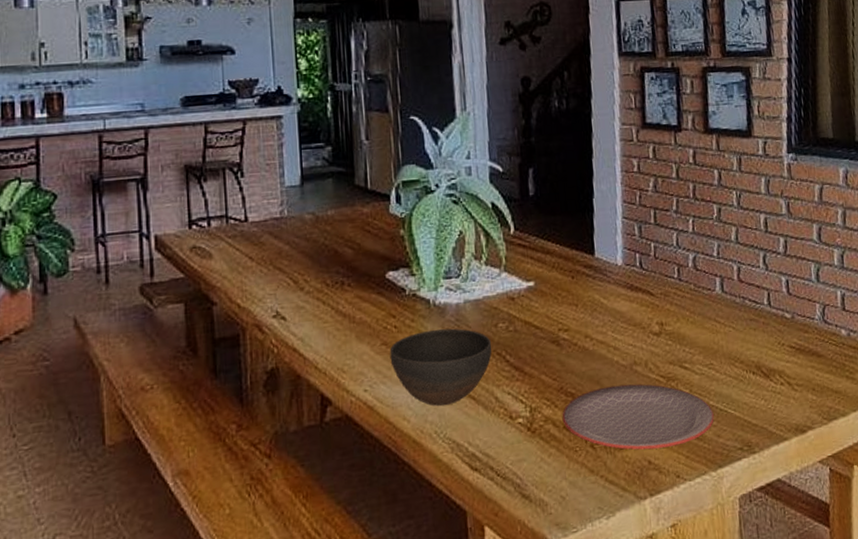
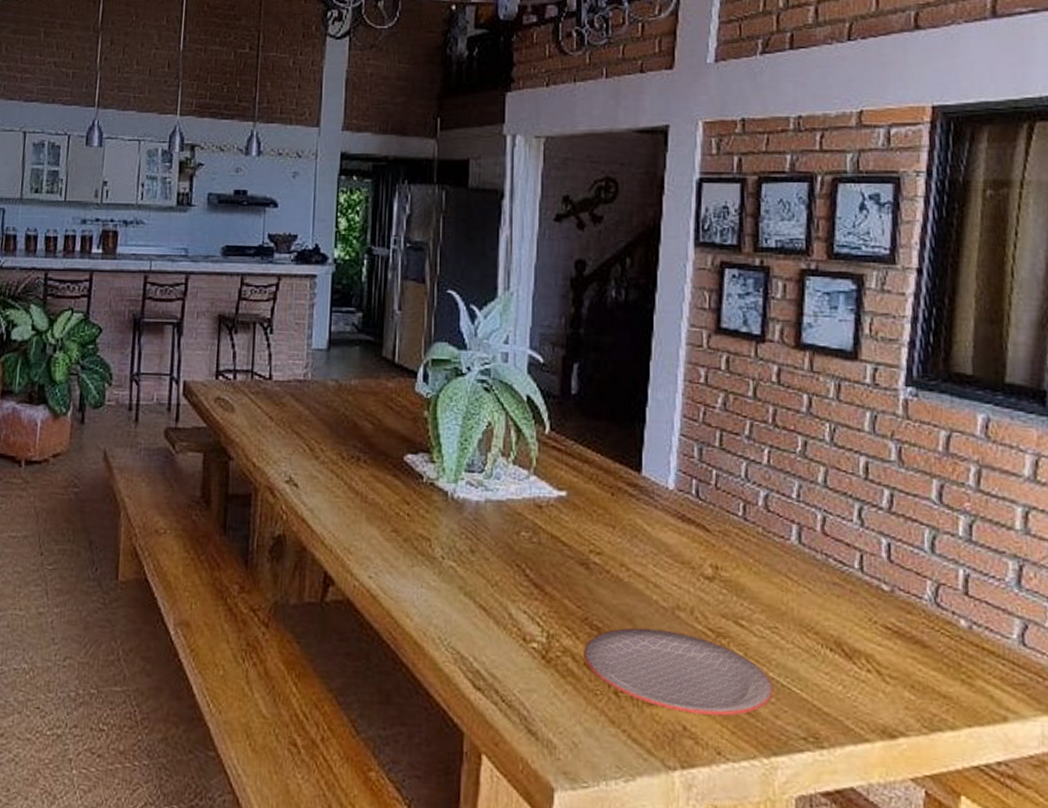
bowl: present [389,328,492,406] -> none [399,525,511,611]

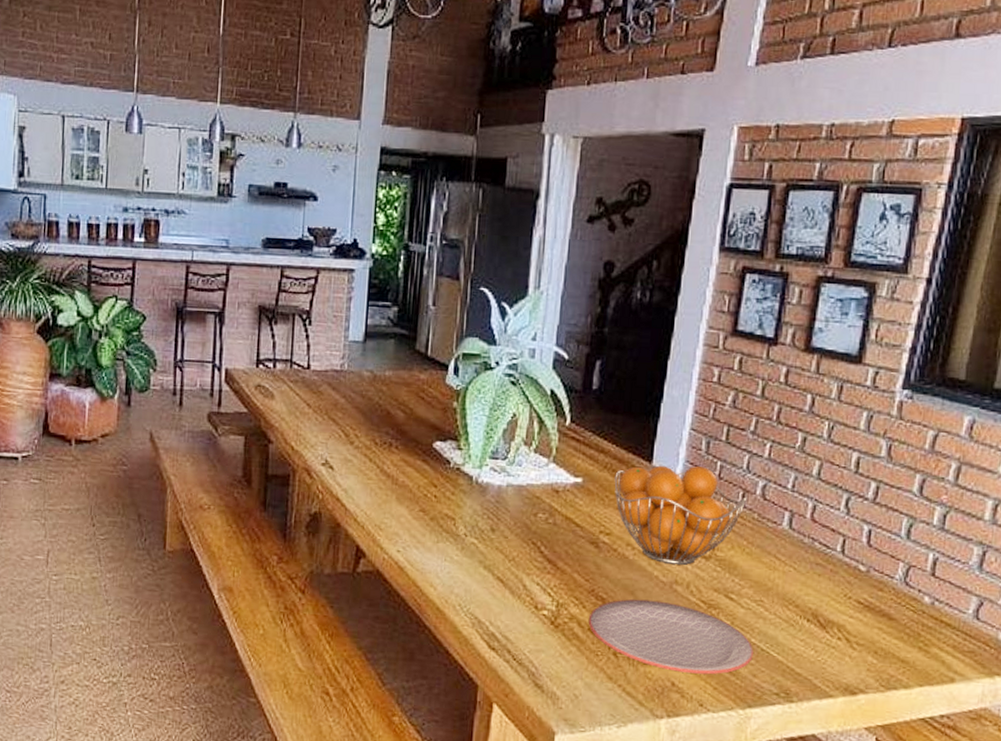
fruit basket: none [602,474,749,588] -> present [614,465,747,566]

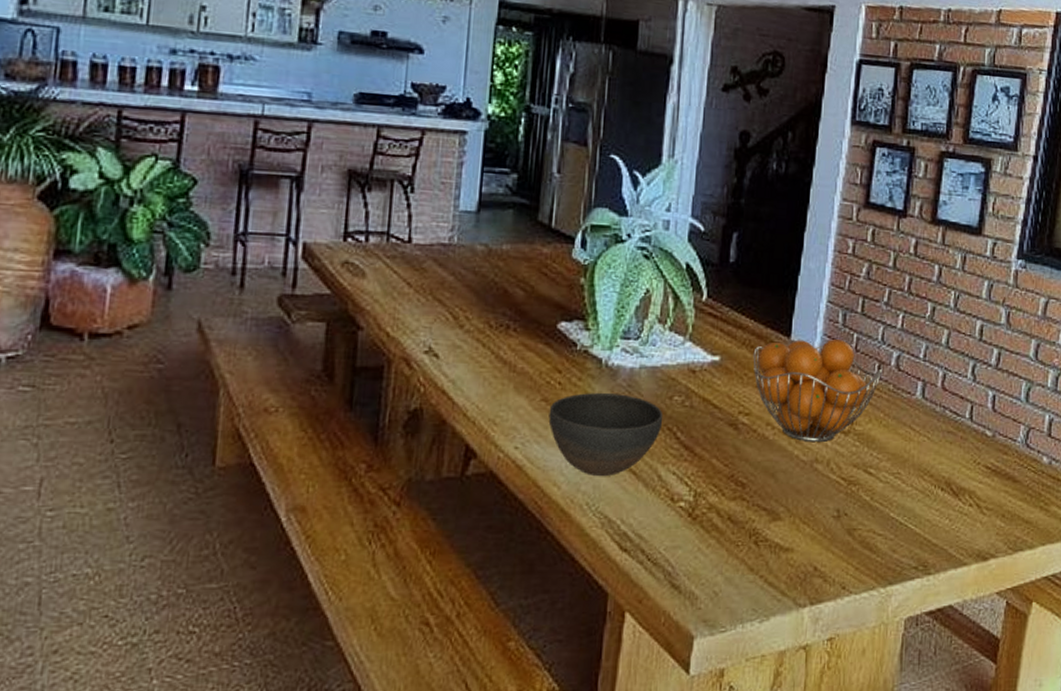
bowl: none [426,506,528,582] -> present [548,393,664,476]
plate: present [588,599,753,675] -> none [728,481,892,555]

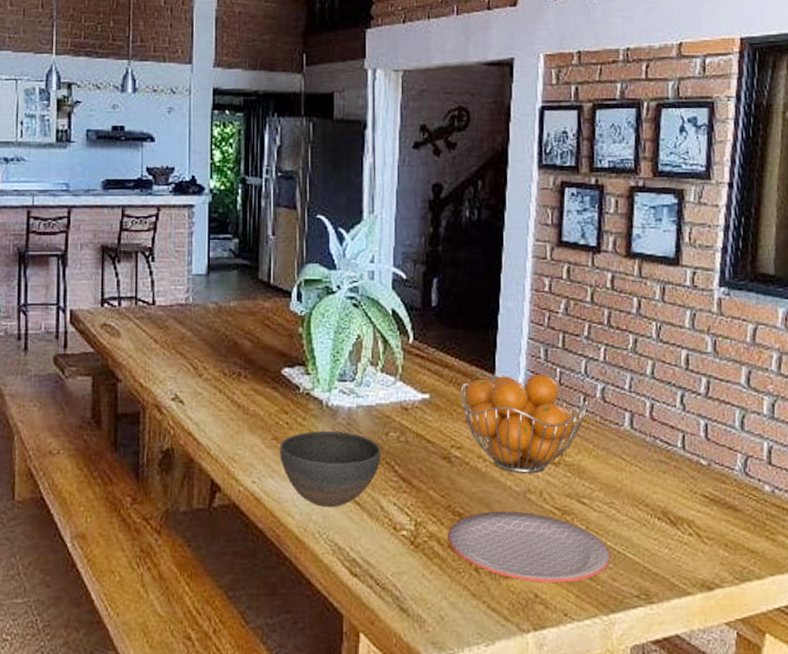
plate: none [728,481,892,555] -> present [447,511,610,583]

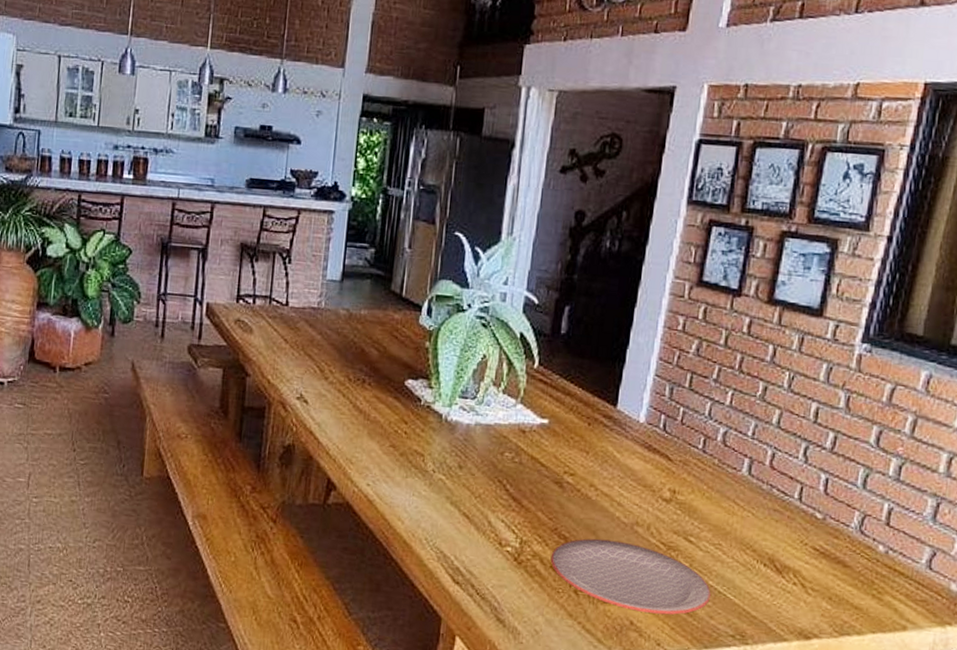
bowl: present [280,431,381,507] -> none [395,443,495,517]
fruit basket: present [460,373,588,474] -> none [579,409,708,508]

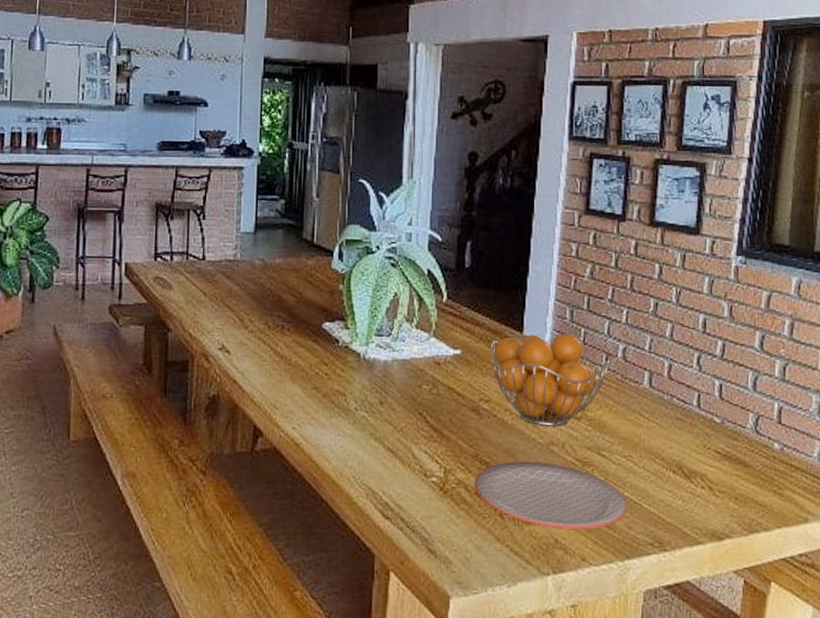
fruit basket: none [579,409,708,508] -> present [490,333,610,427]

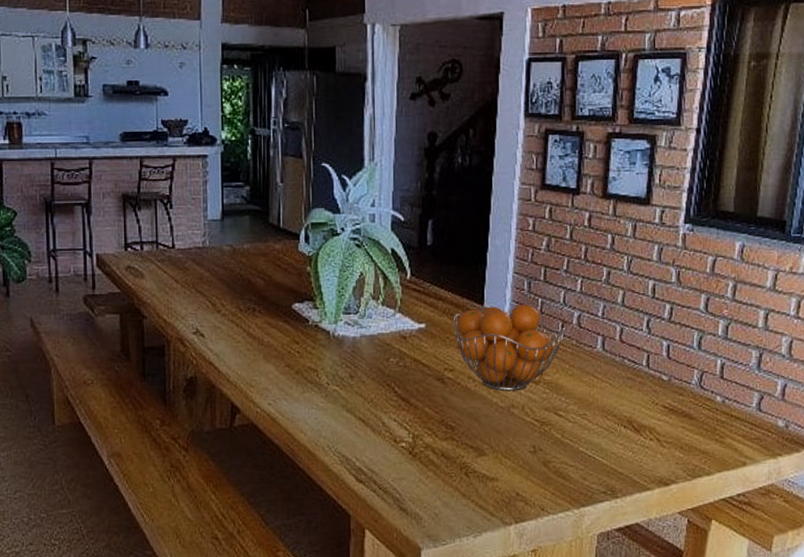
plate: present [474,461,627,530] -> none [441,424,582,483]

